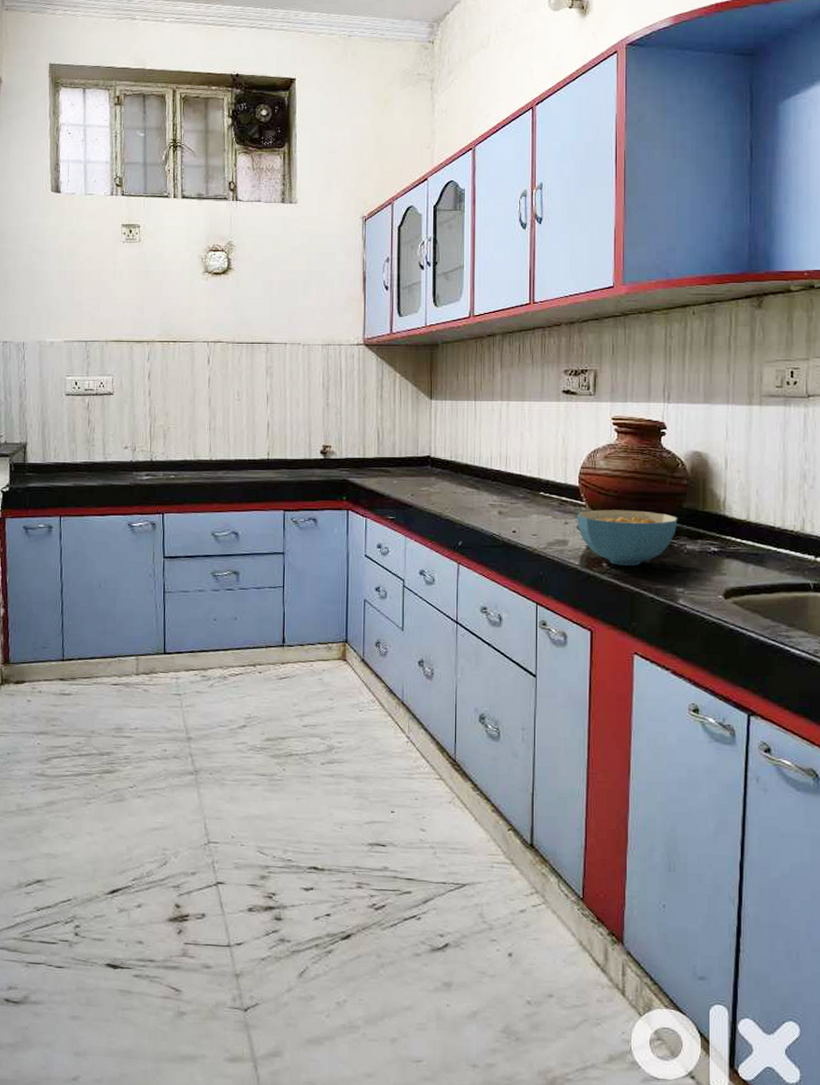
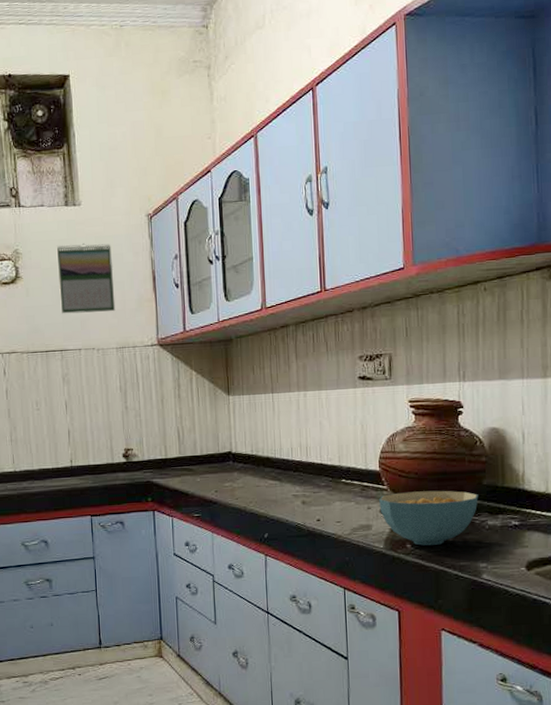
calendar: none [269,240,324,309] -> present [56,243,116,314]

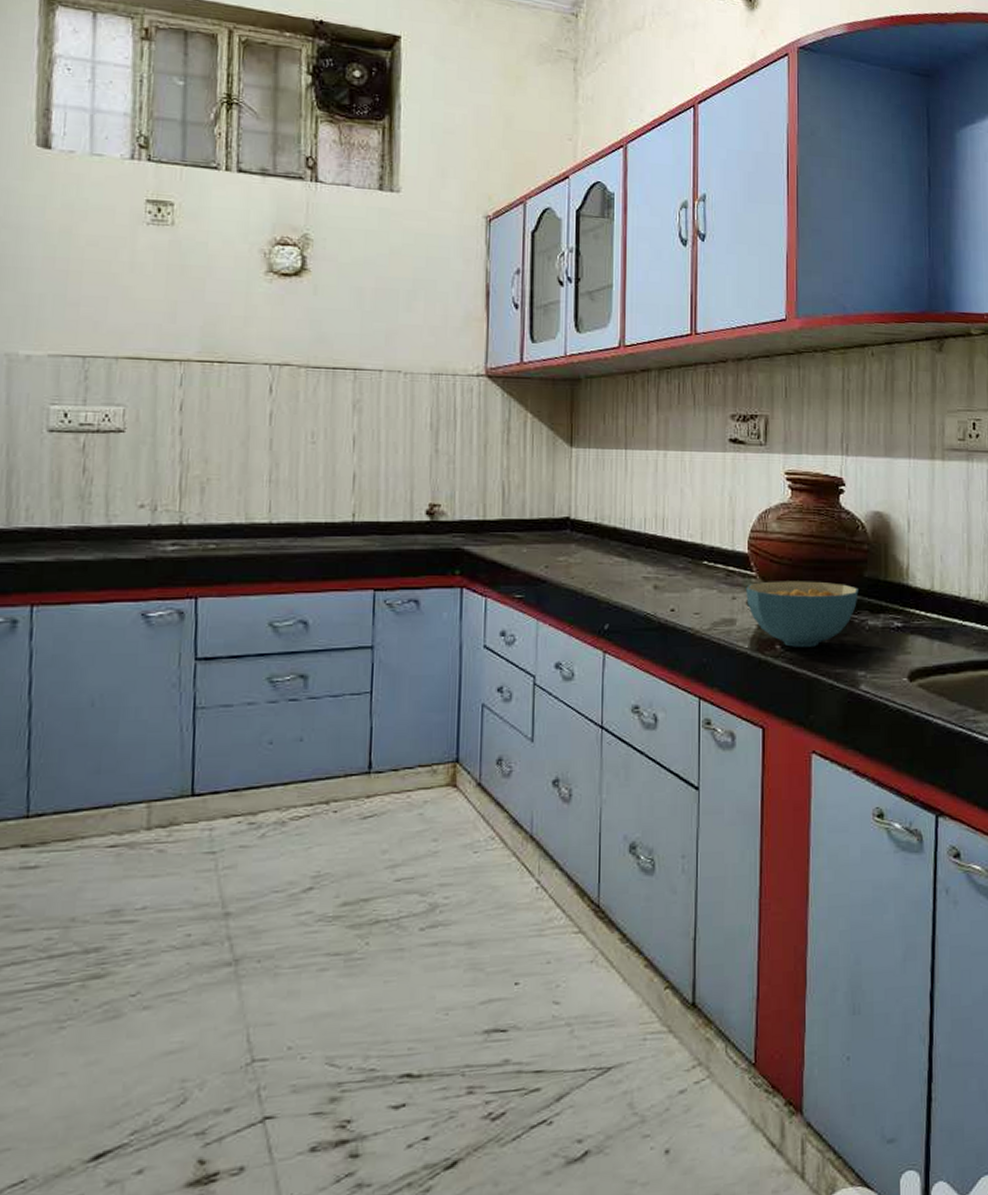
calendar: present [56,243,116,314] -> none [359,236,435,328]

